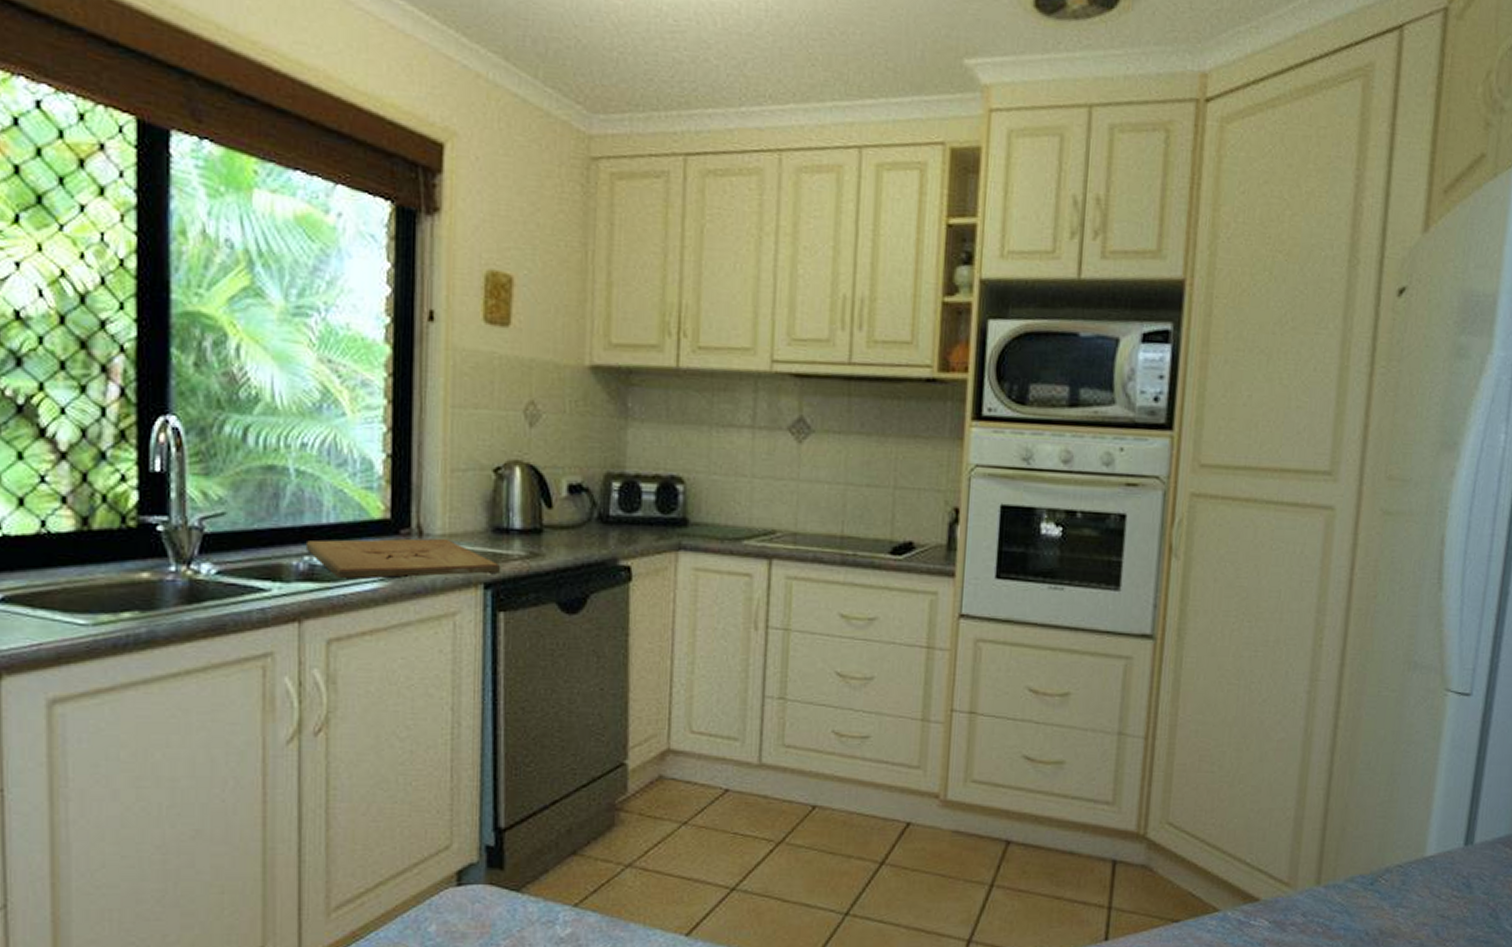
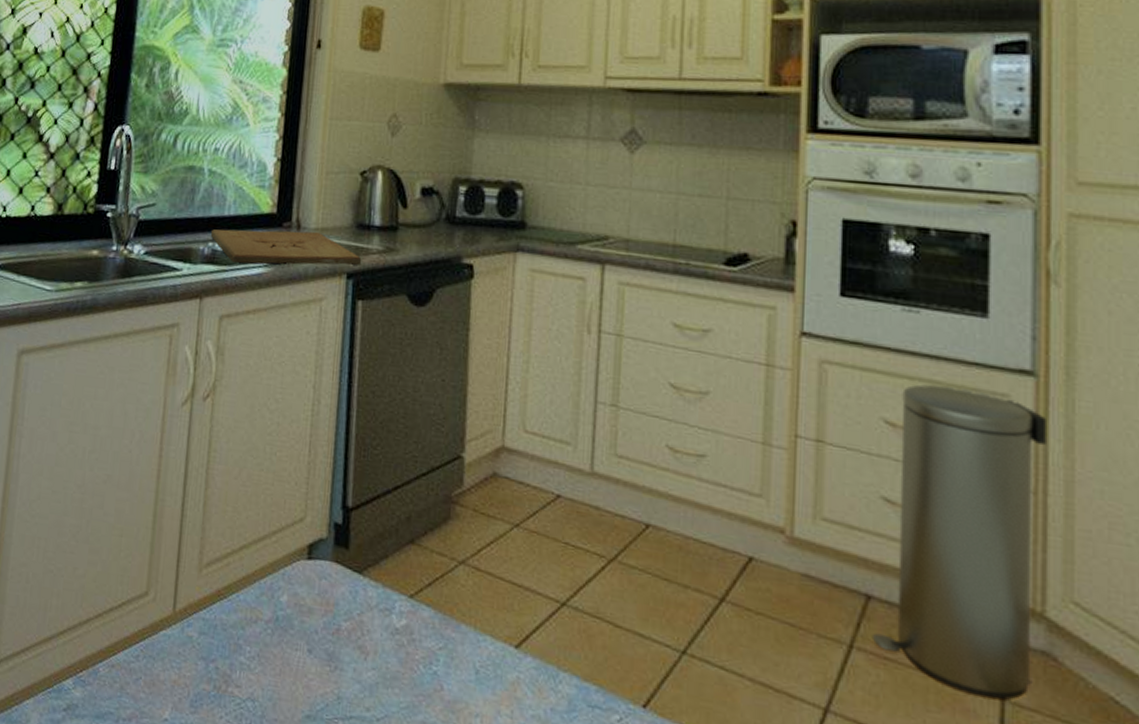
pedal bin: none [1009,653,1161,909] -> present [871,384,1048,700]

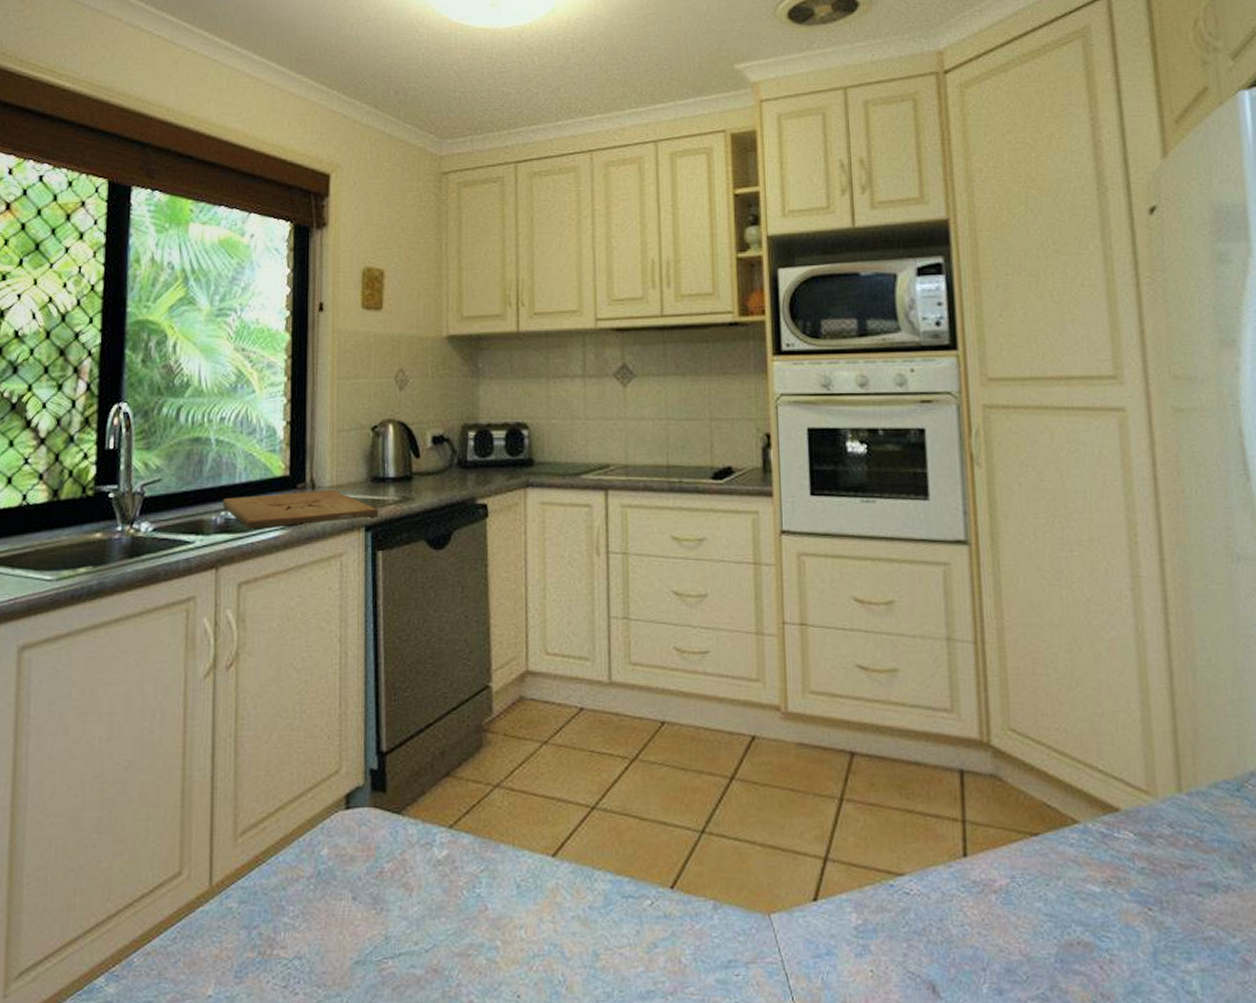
pedal bin: present [871,384,1048,700] -> none [857,562,983,823]

